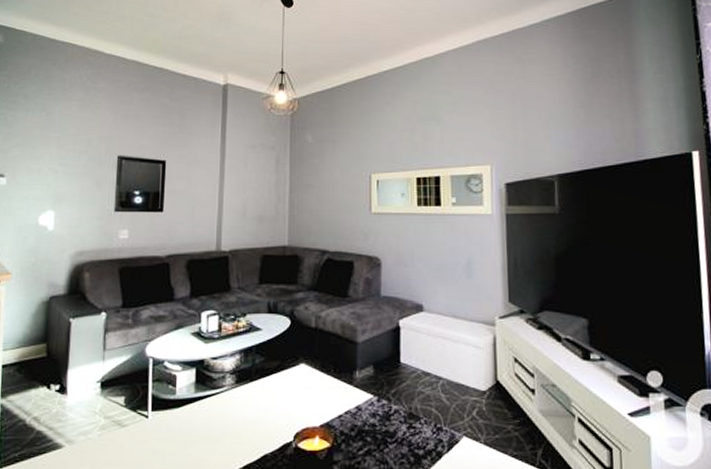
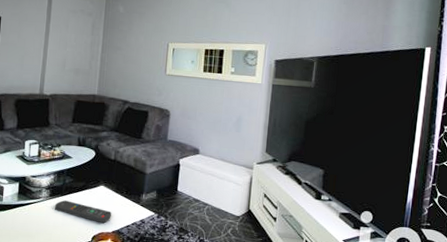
remote control: none [242,387,317,415] -> present [54,200,111,224]

